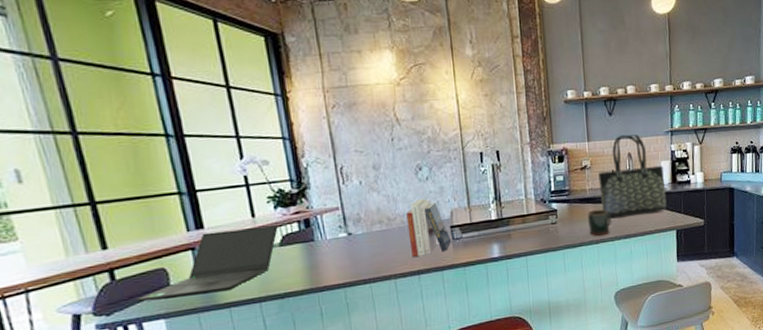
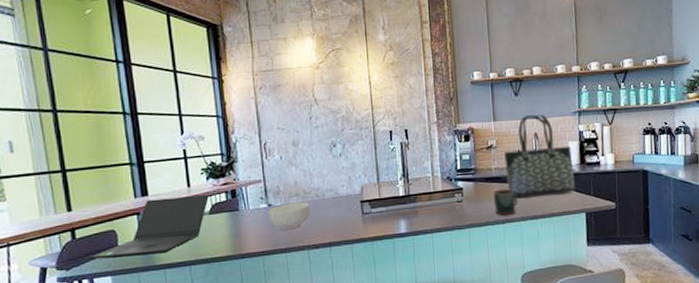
bowl: none [347,229,396,261] -> present [267,202,311,231]
books: present [406,198,452,257] -> none [320,173,362,229]

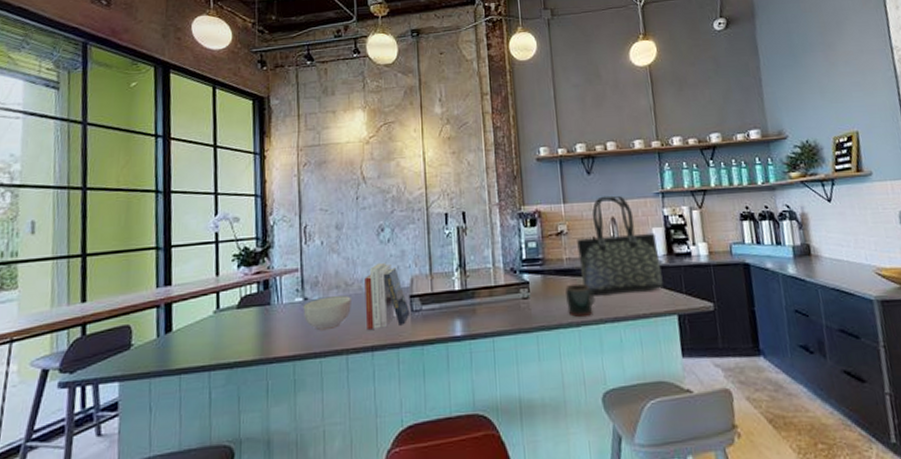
laptop: present [90,195,209,260] -> none [98,286,238,361]
books: none [320,173,362,229] -> present [365,262,411,329]

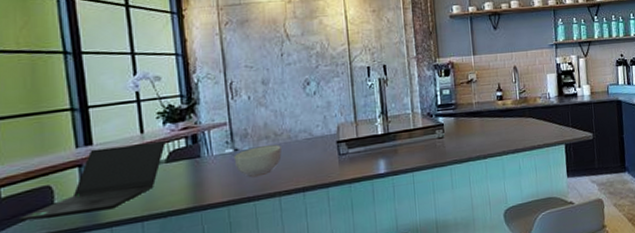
laptop: none [98,286,238,361] -> present [18,141,165,222]
books: present [365,262,411,329] -> none [293,113,338,173]
mug: present [565,283,595,317] -> none [475,123,499,151]
tote bag: present [577,195,663,295] -> none [484,47,554,132]

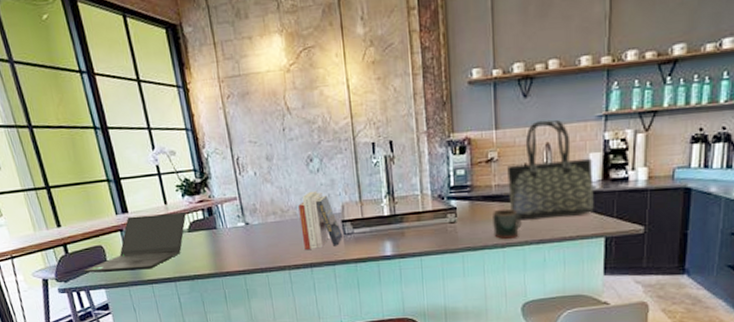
bowl: present [233,144,283,178] -> none [245,221,289,251]
books: none [293,113,338,173] -> present [298,190,344,249]
mug: none [475,123,499,151] -> present [493,208,522,239]
tote bag: none [484,47,554,132] -> present [507,119,594,219]

